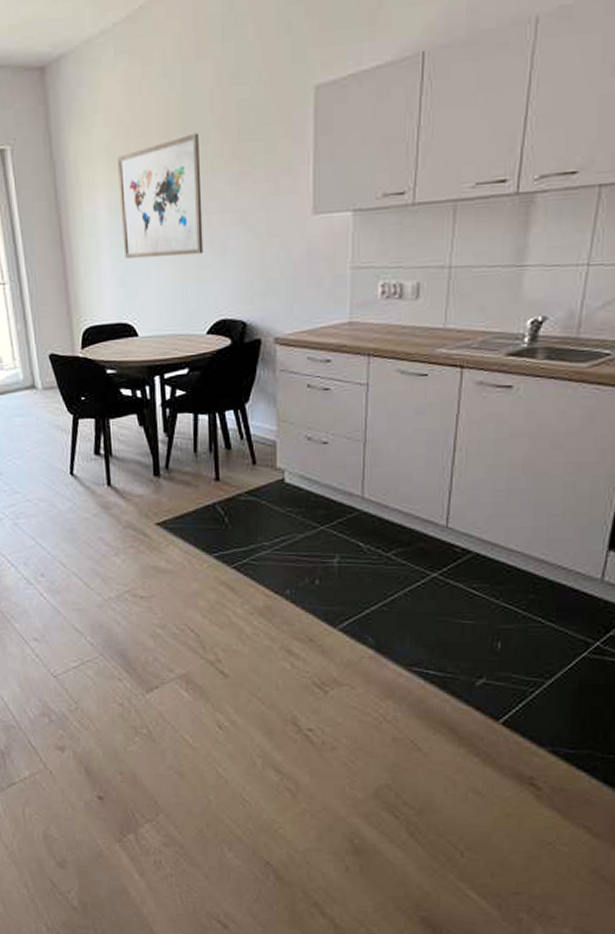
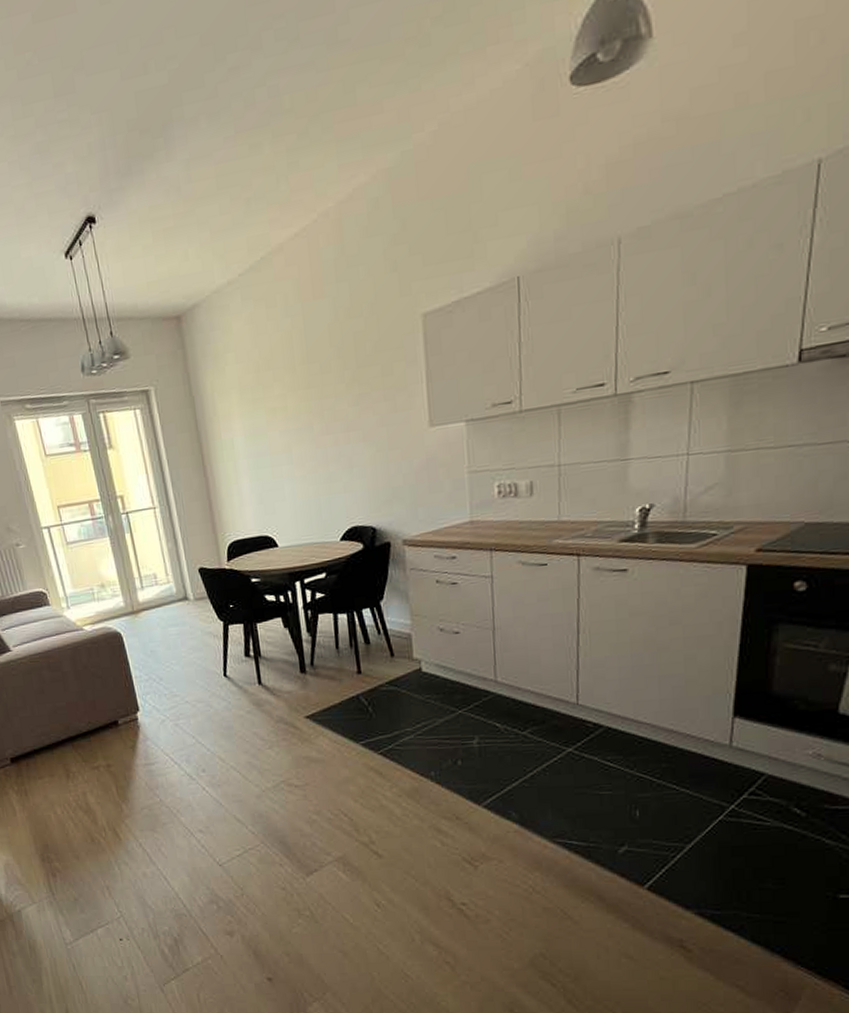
wall art: present [117,132,204,258] -> none [249,362,333,478]

